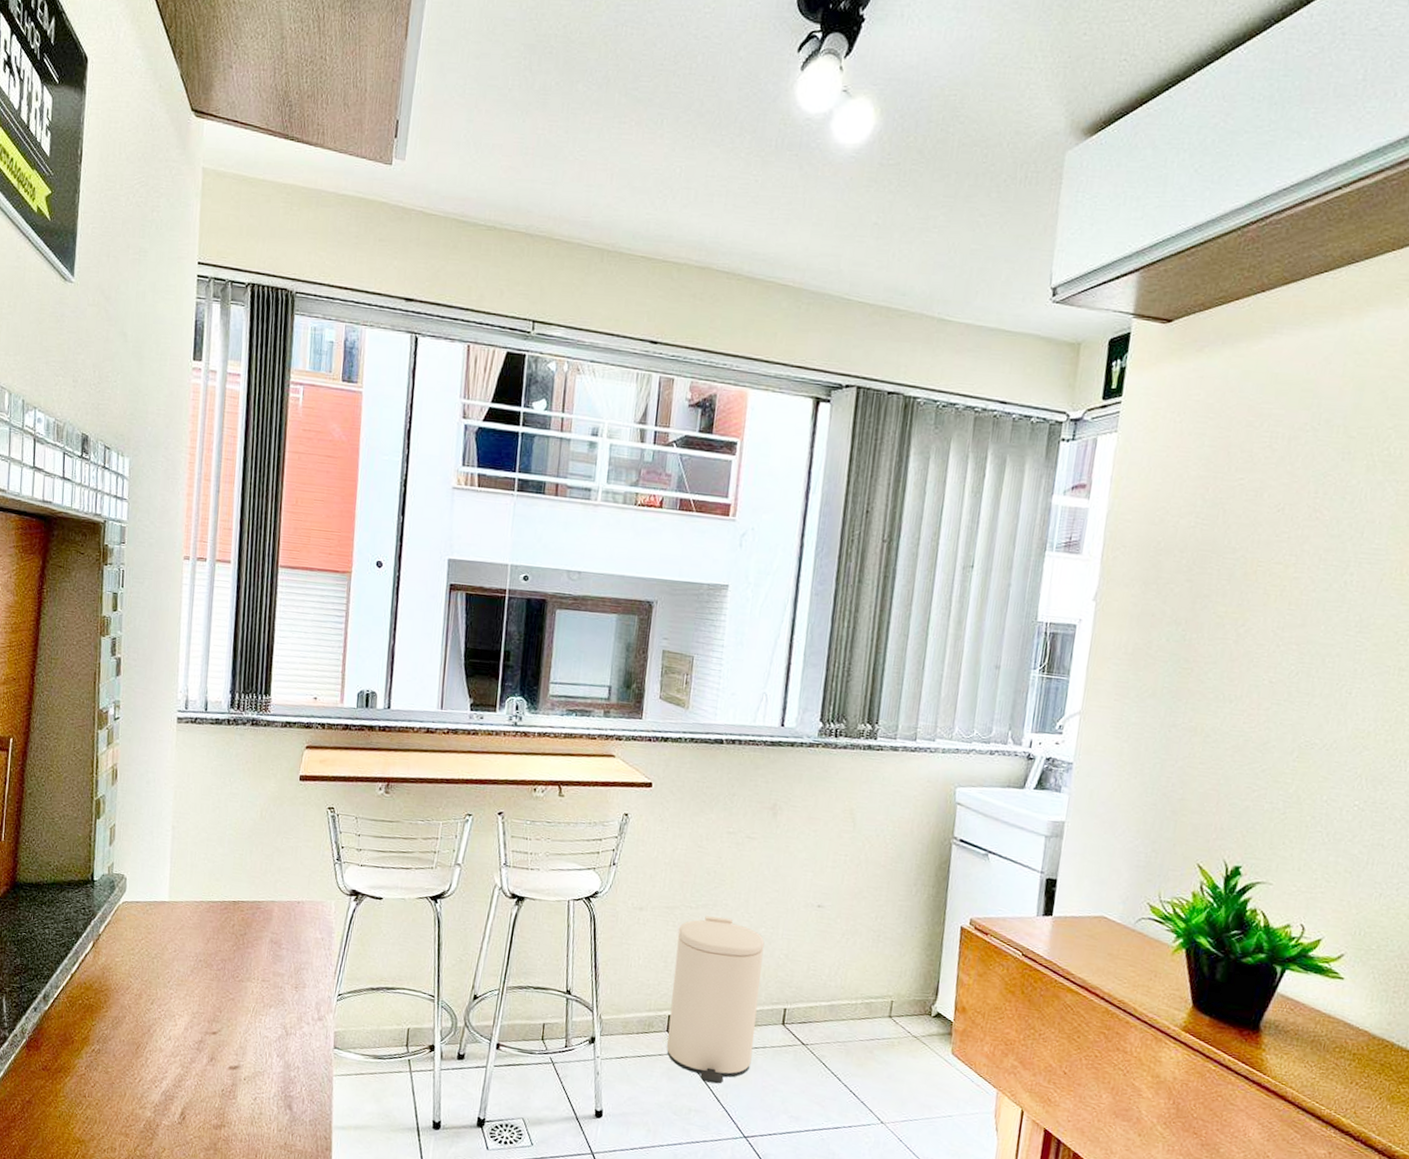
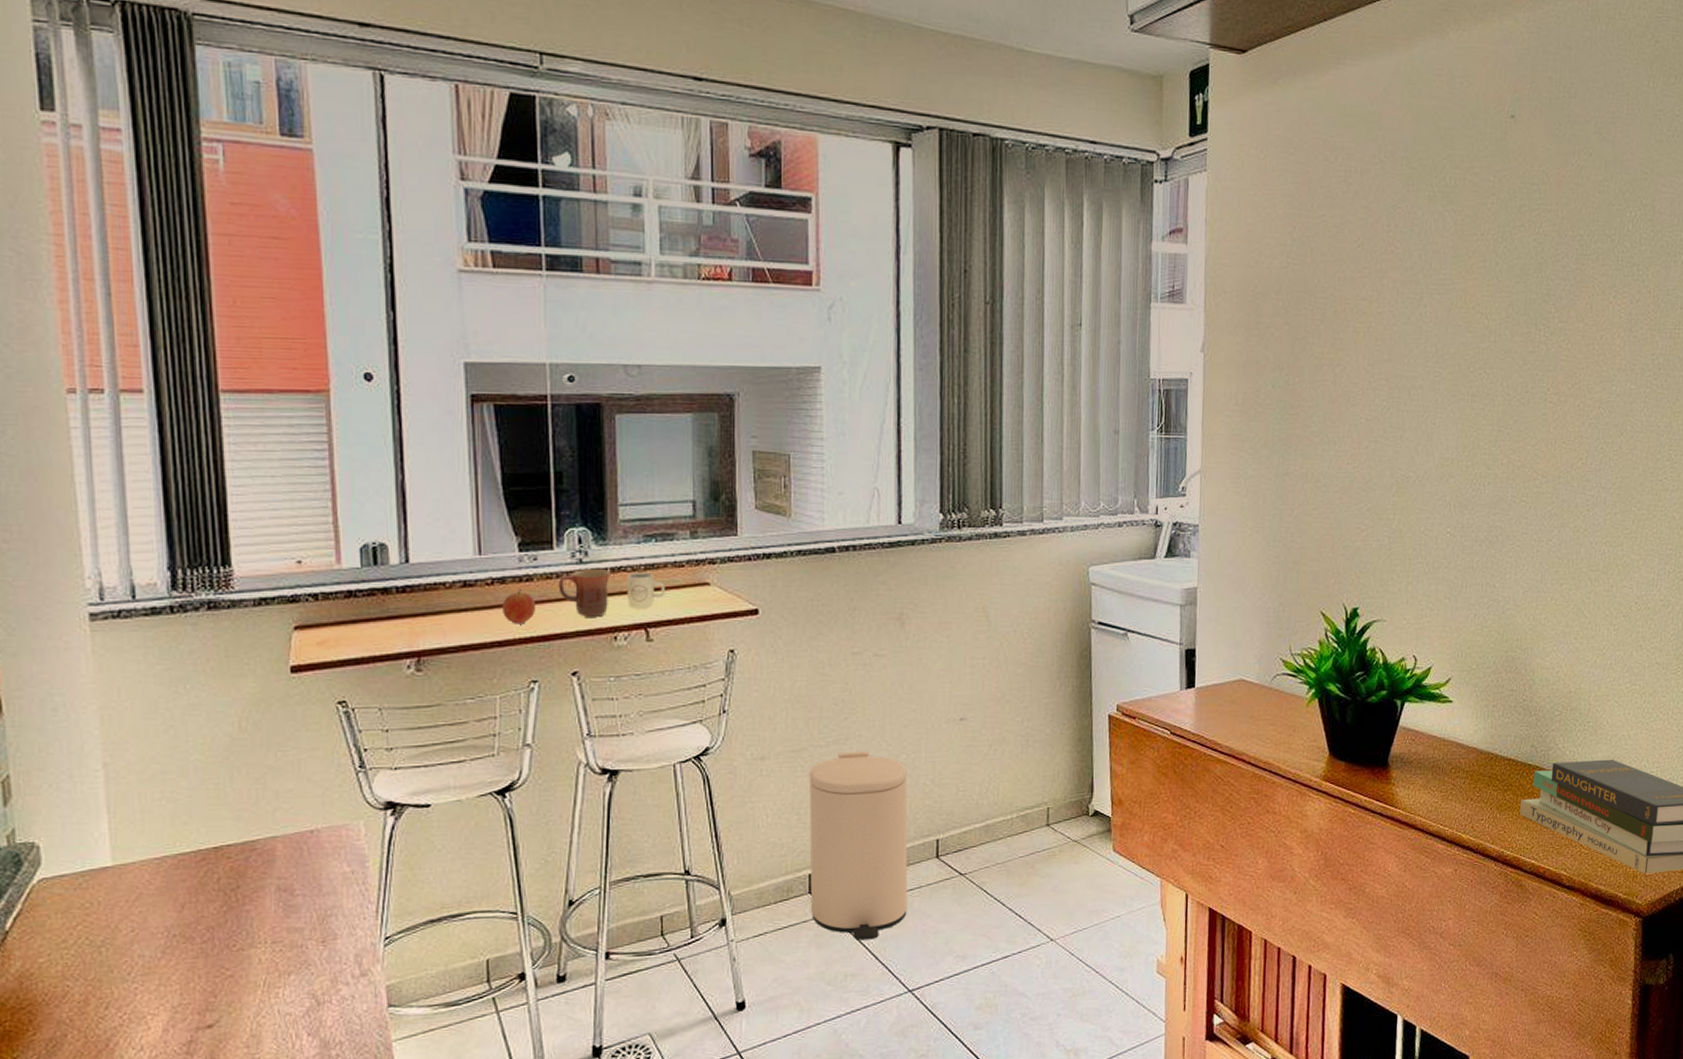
fruit: none [453,739,478,768] -> present [503,588,537,624]
mug: none [496,731,538,771] -> present [558,568,611,617]
mug: none [547,738,579,770] -> present [626,573,665,609]

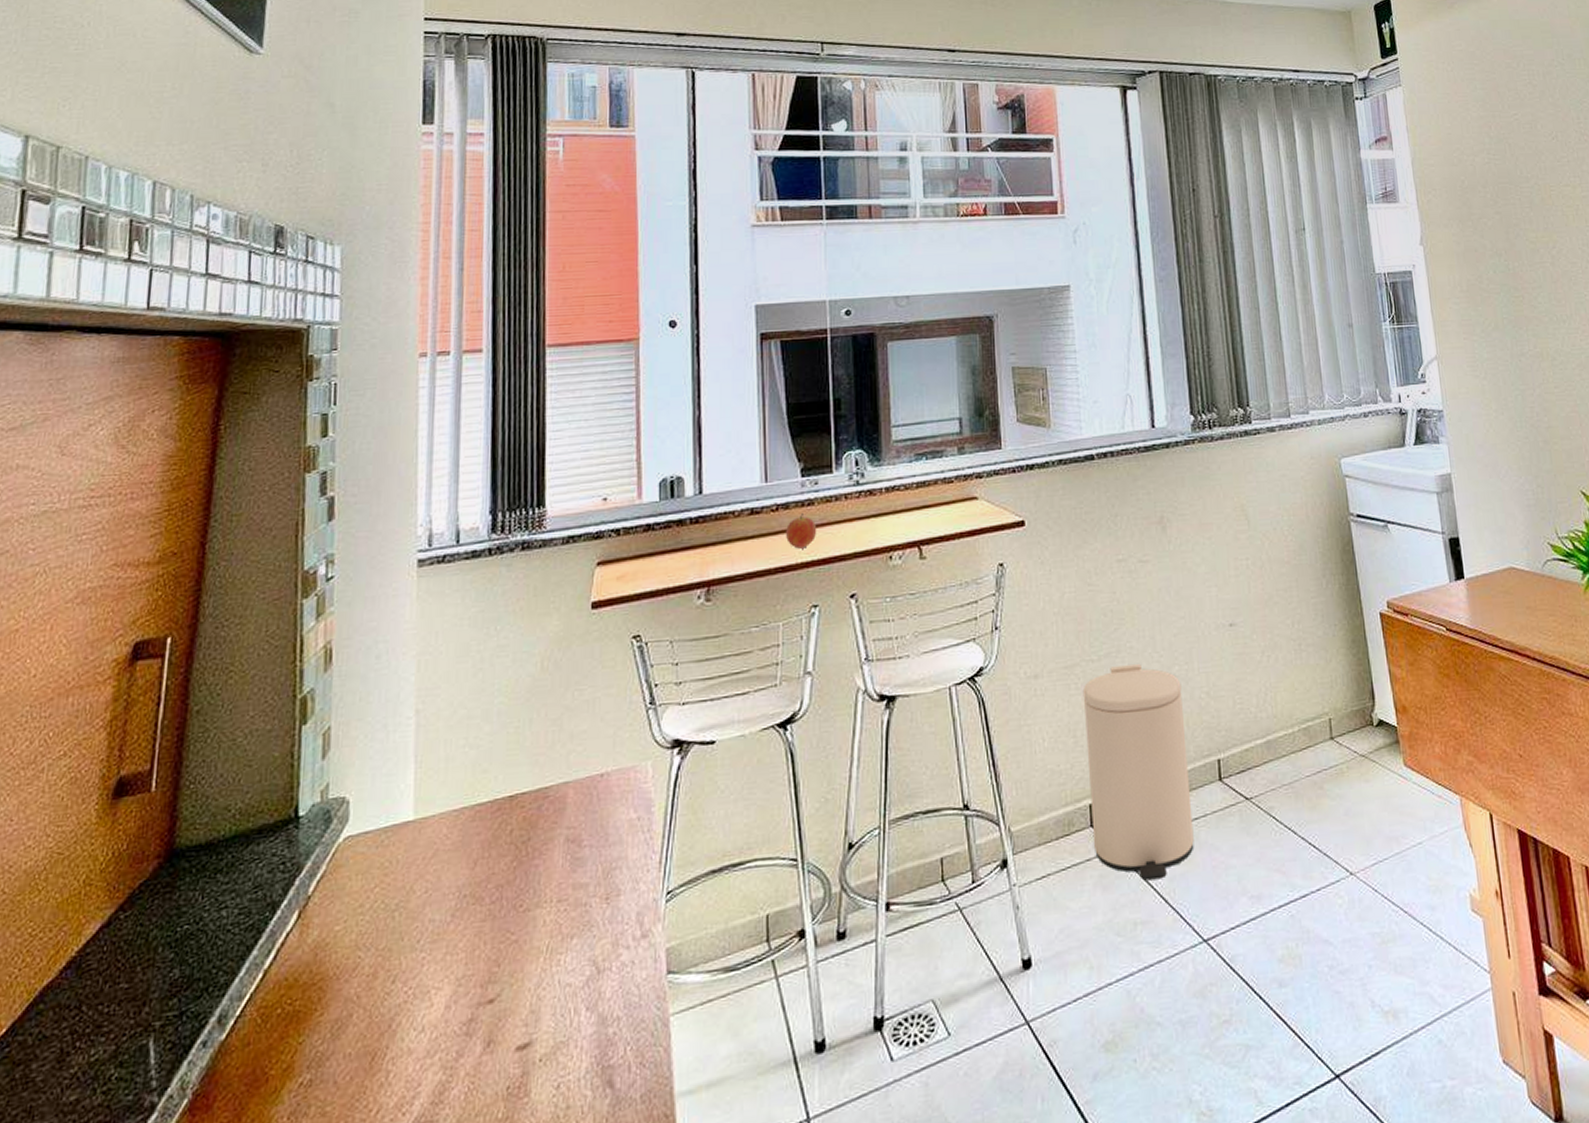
mug: present [558,568,611,617] -> none [837,489,886,538]
mug: present [626,573,665,609] -> none [900,490,936,527]

